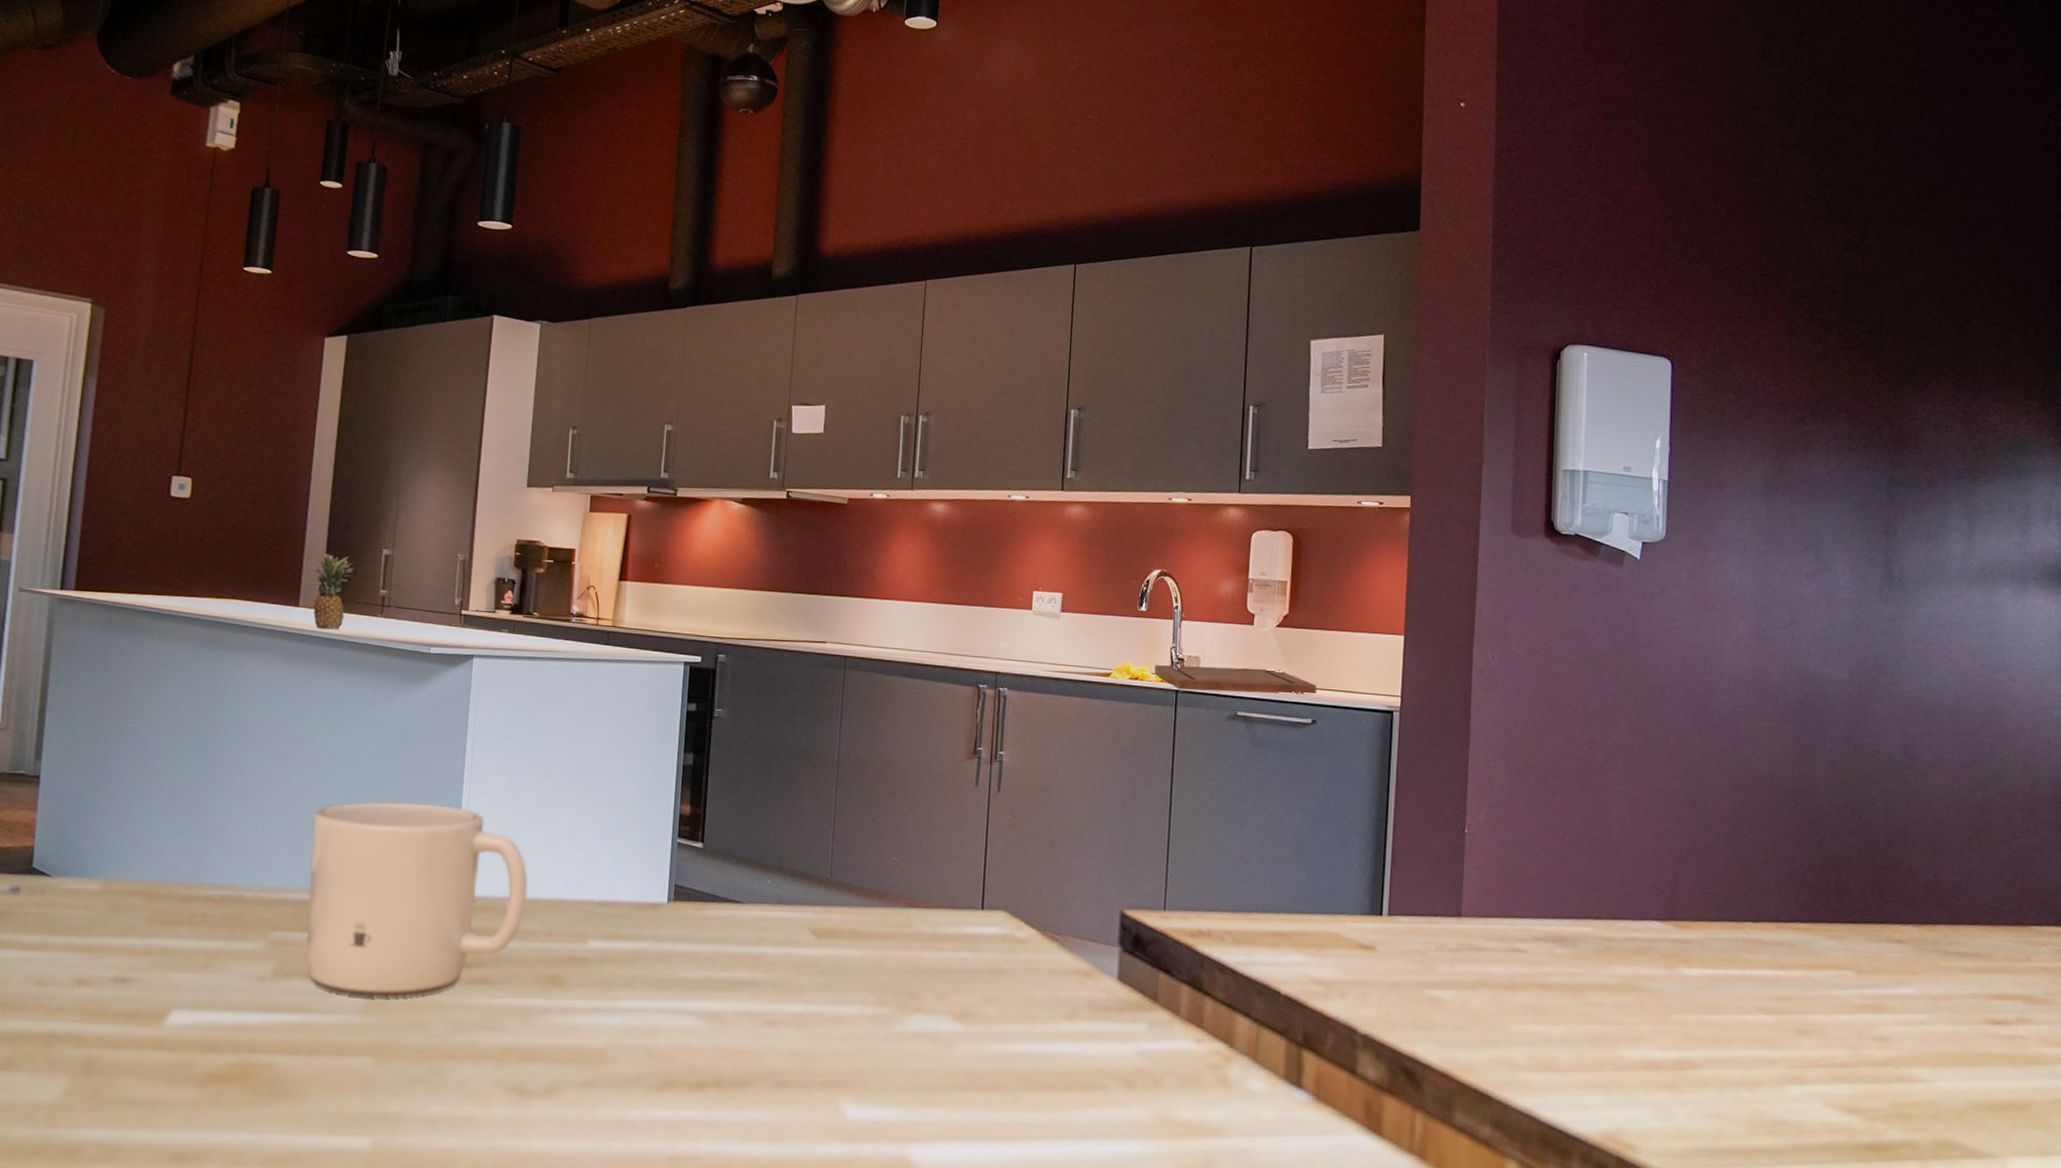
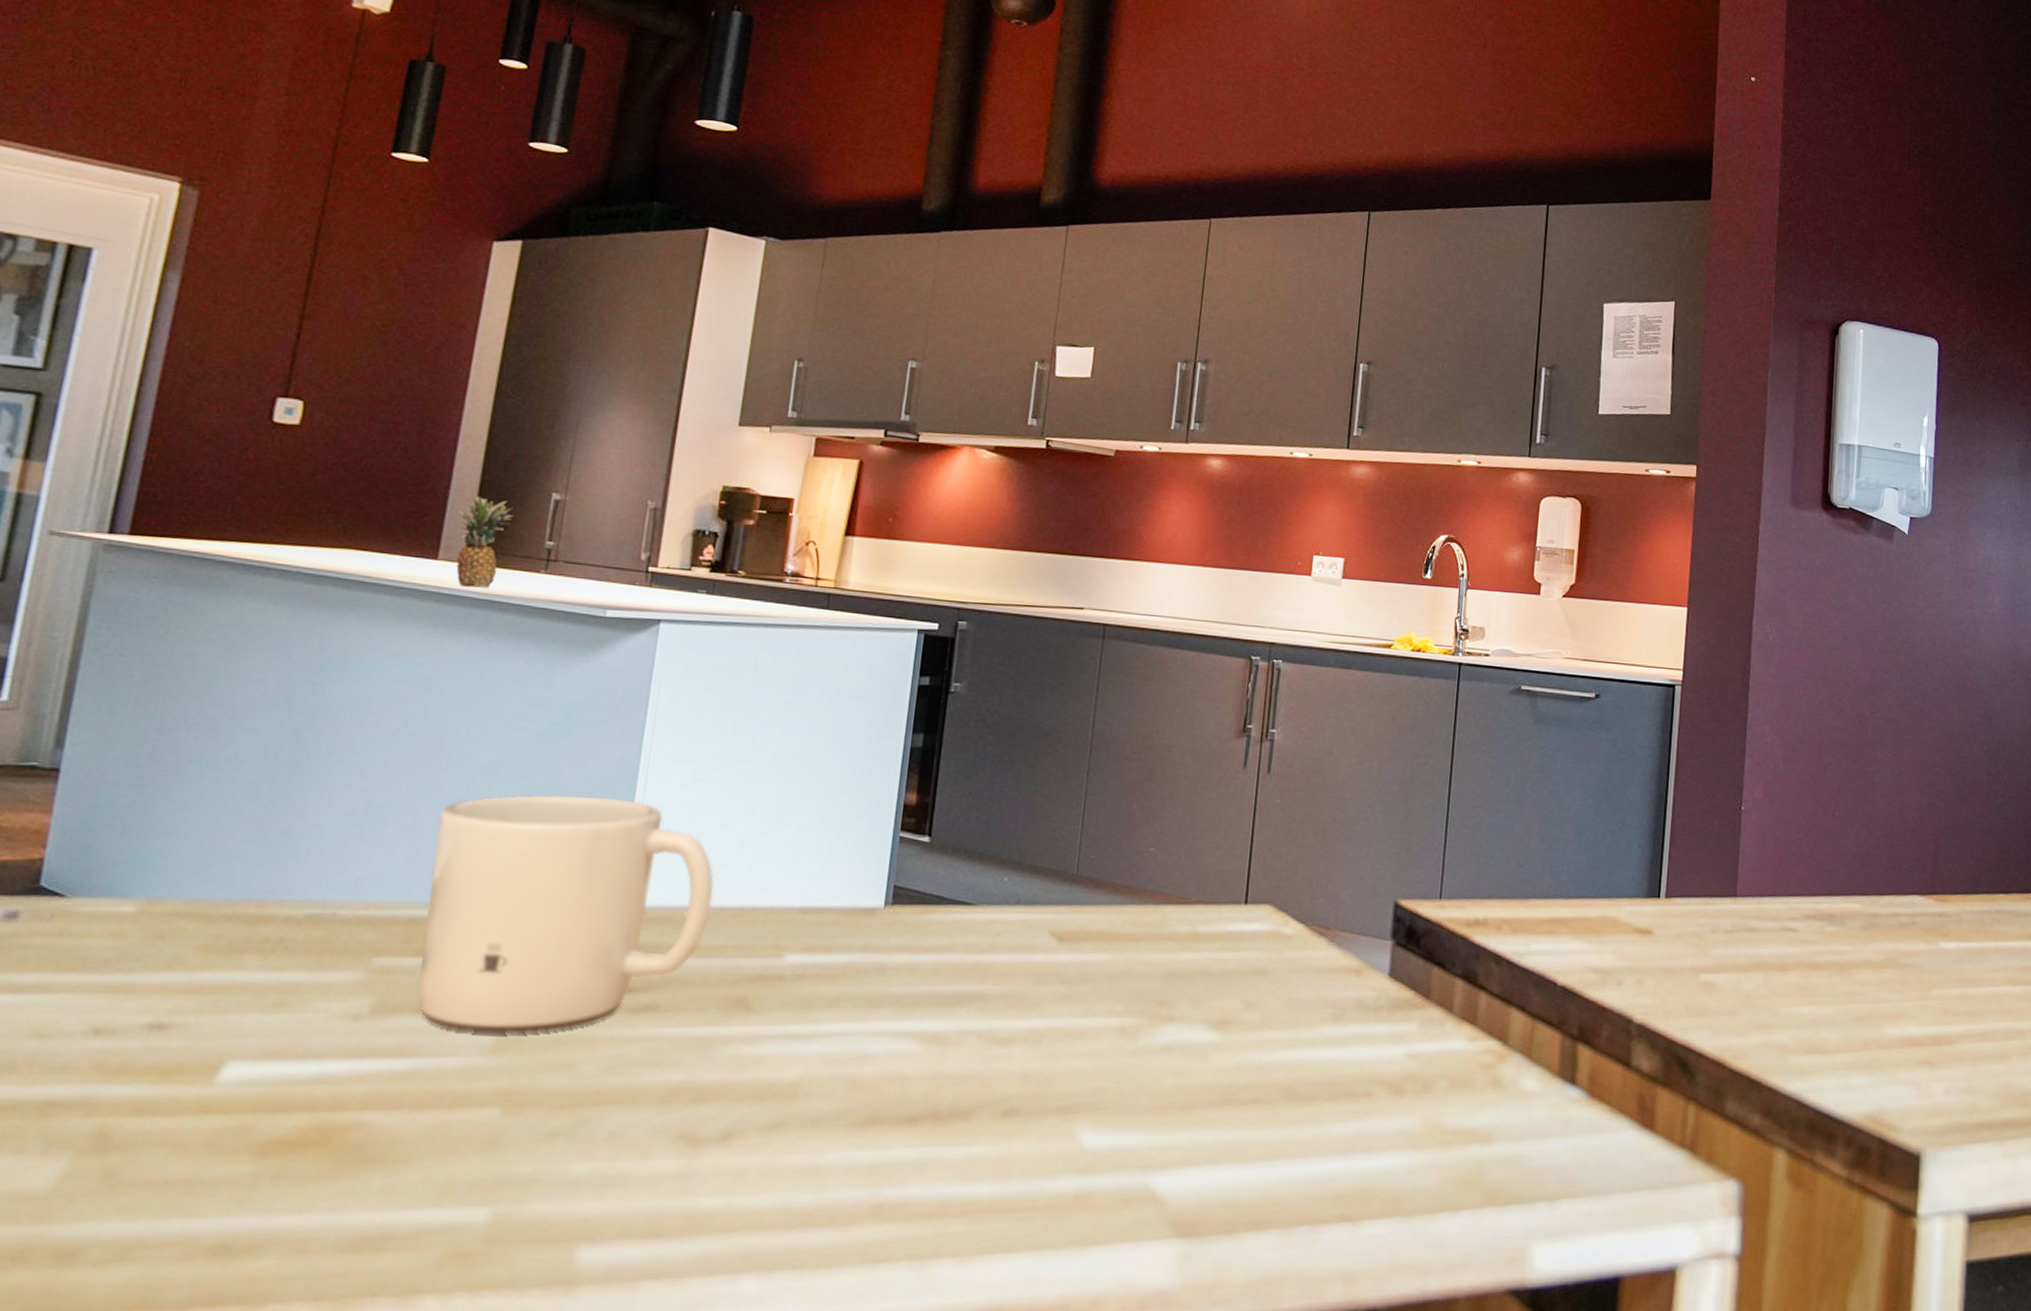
cutting board: present [1154,664,1317,696] -> none [1438,635,1601,669]

